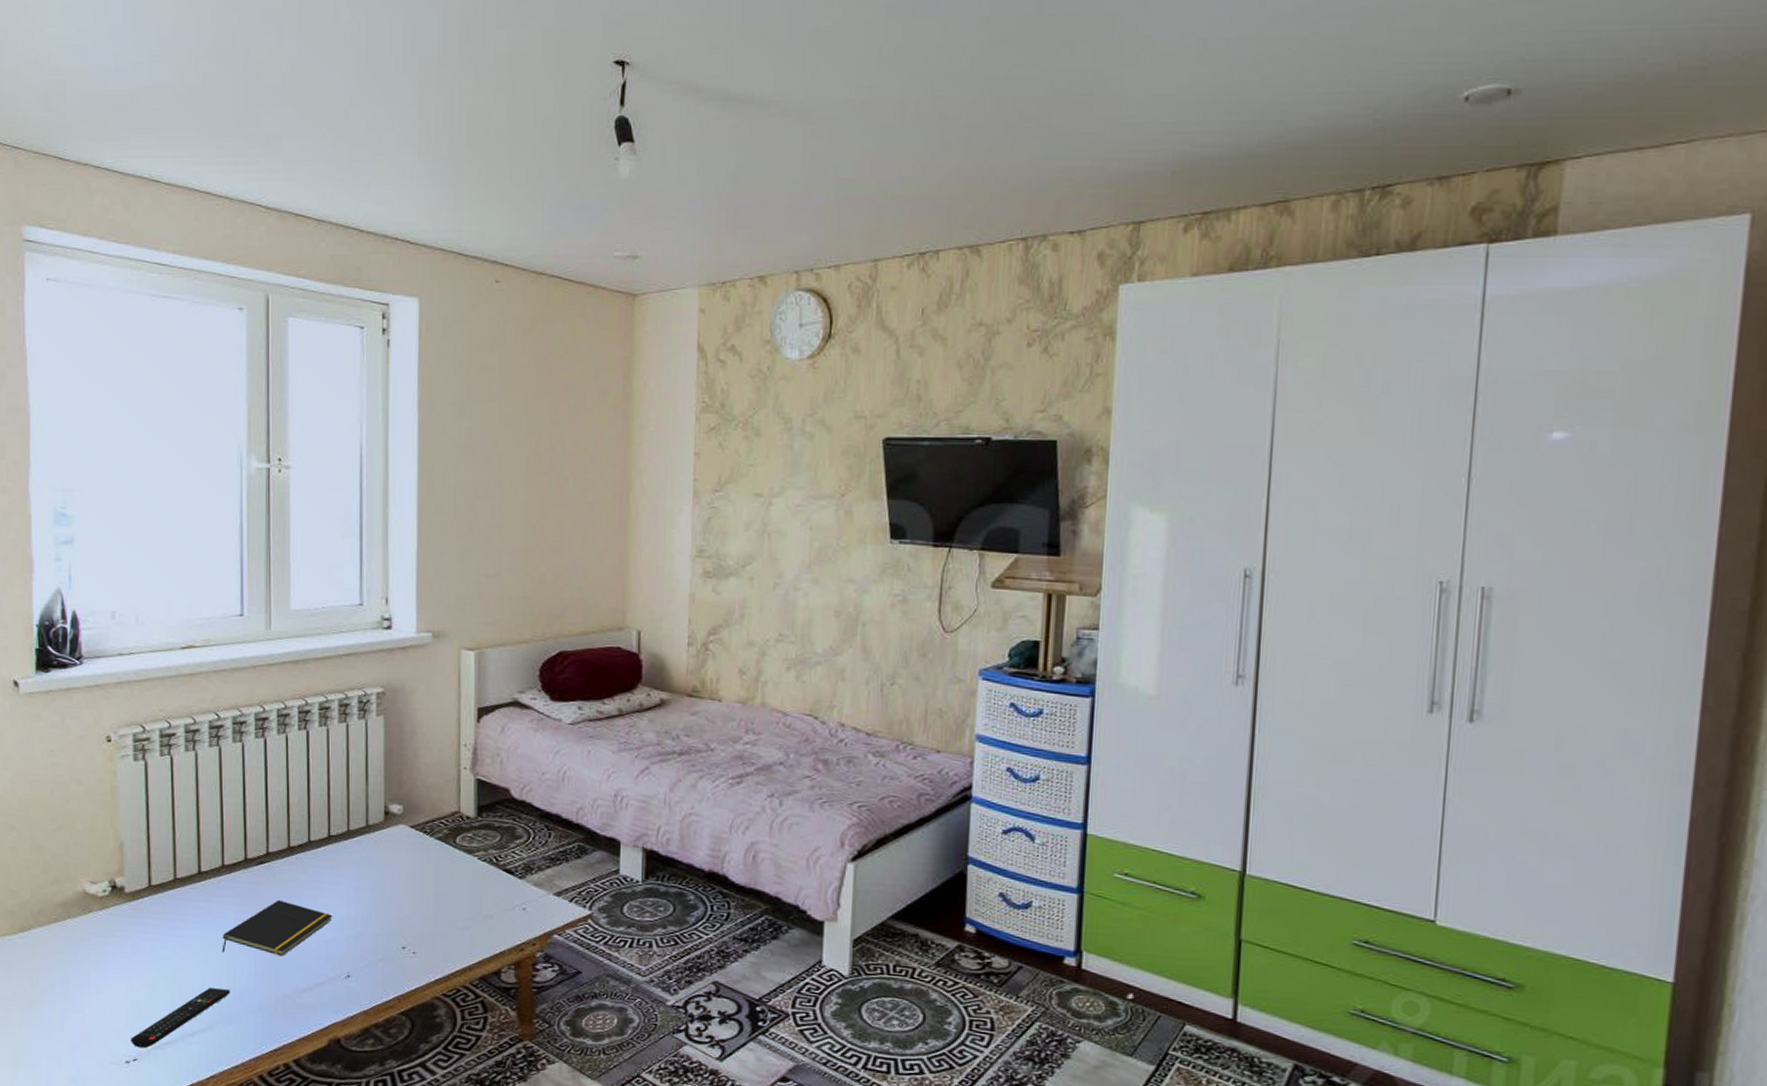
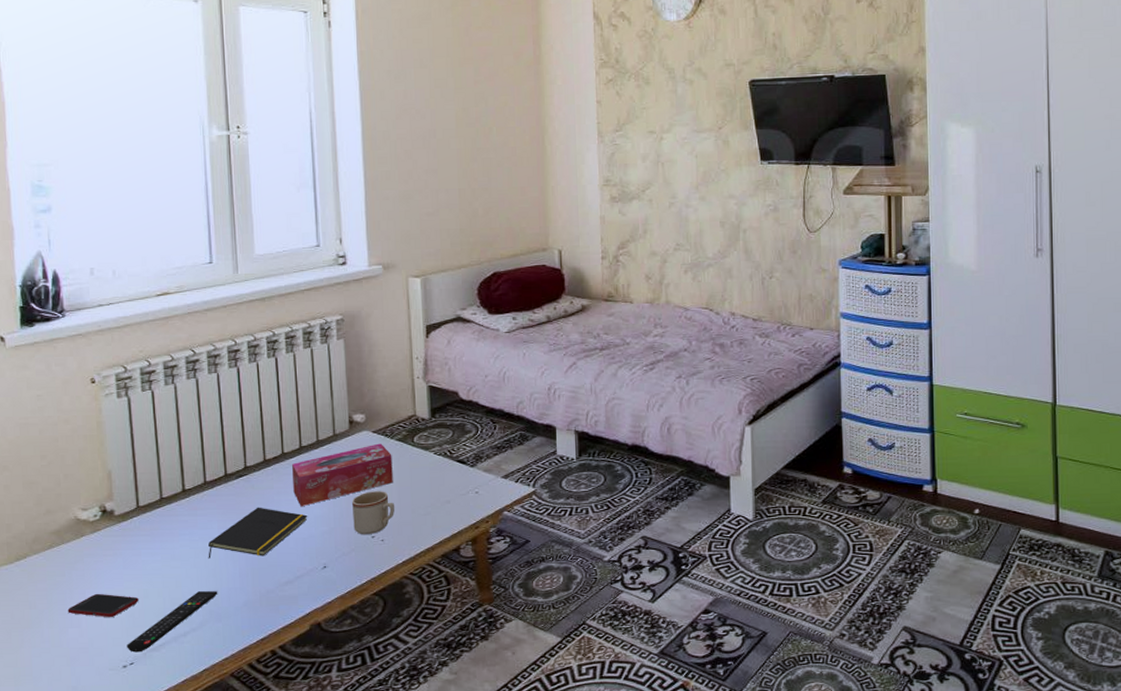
cell phone: none [71,977,146,1006] -> present [67,593,139,617]
tissue box: none [318,840,430,905] -> present [292,443,393,507]
mug: none [382,895,429,945] -> present [352,491,394,535]

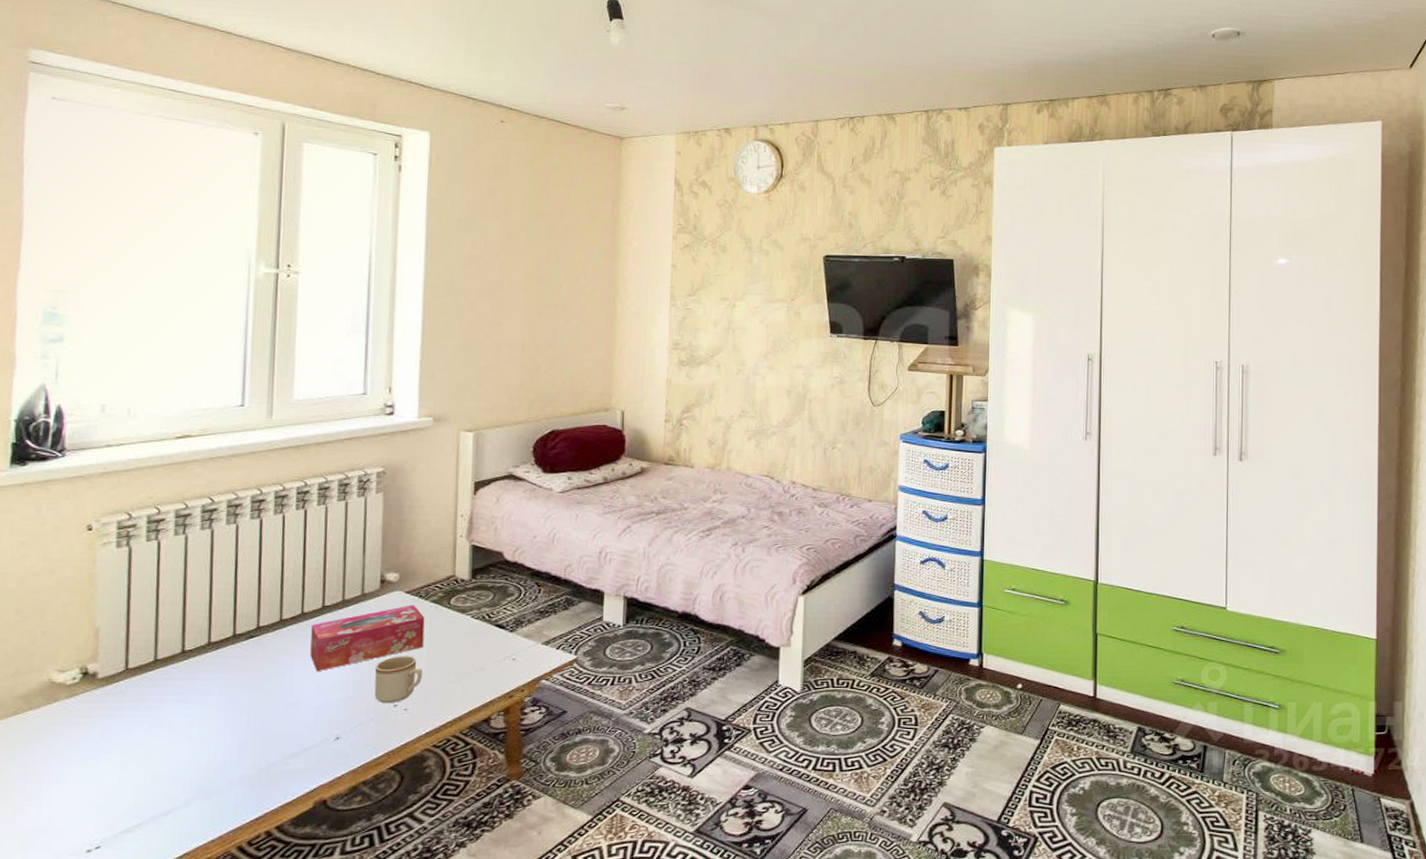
cell phone: present [67,593,139,617] -> none [26,766,115,794]
remote control: present [127,591,218,653] -> none [94,764,211,835]
notepad: present [208,507,308,559] -> none [203,671,324,728]

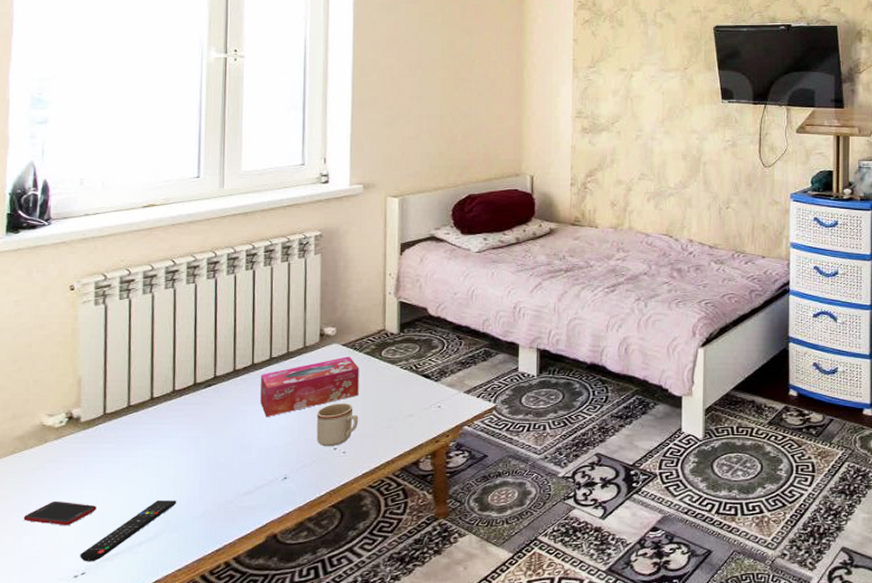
cell phone: none [26,766,115,794] -> present [23,500,97,525]
remote control: none [94,764,211,835] -> present [80,500,177,562]

